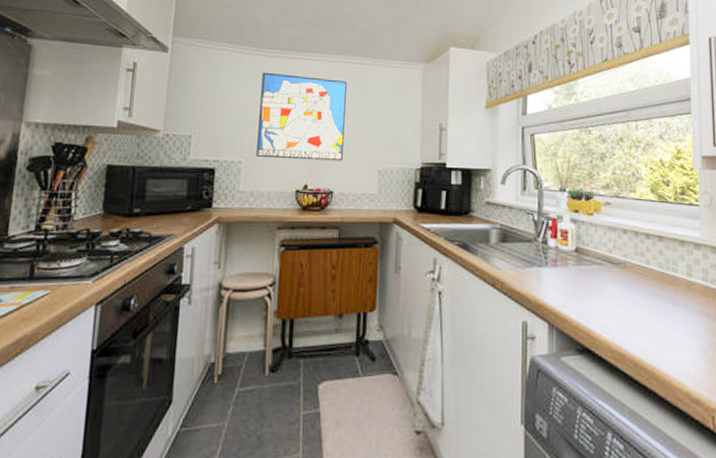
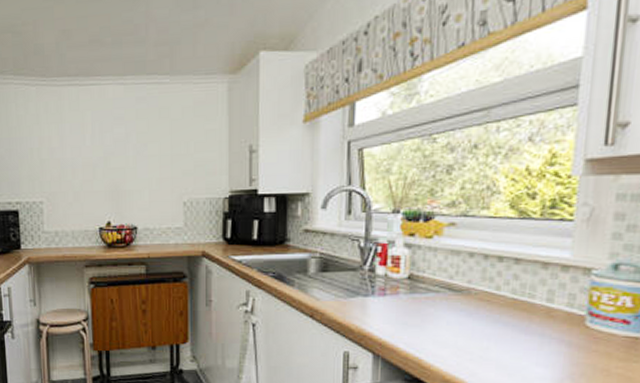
wall art: present [256,72,347,161] -> none [52,103,144,196]

